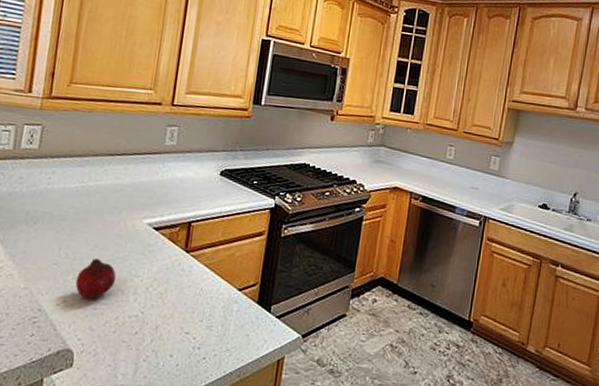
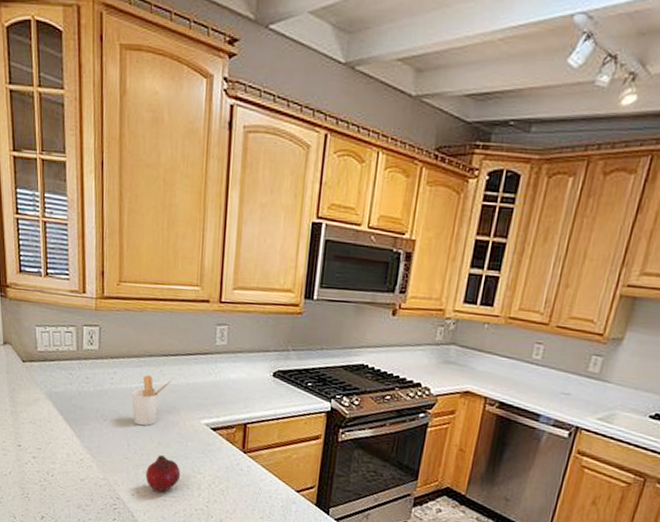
utensil holder: none [68,174,116,228] -> present [132,374,172,426]

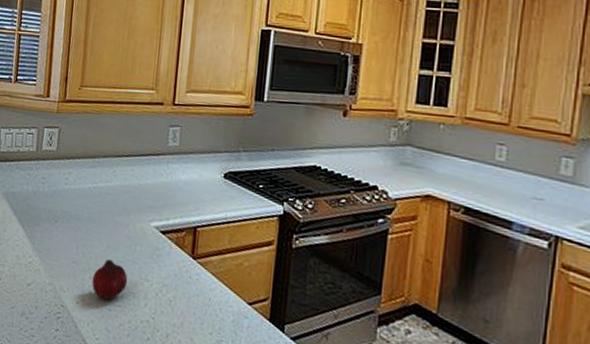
utensil holder: present [132,374,172,426] -> none [83,175,124,228]

